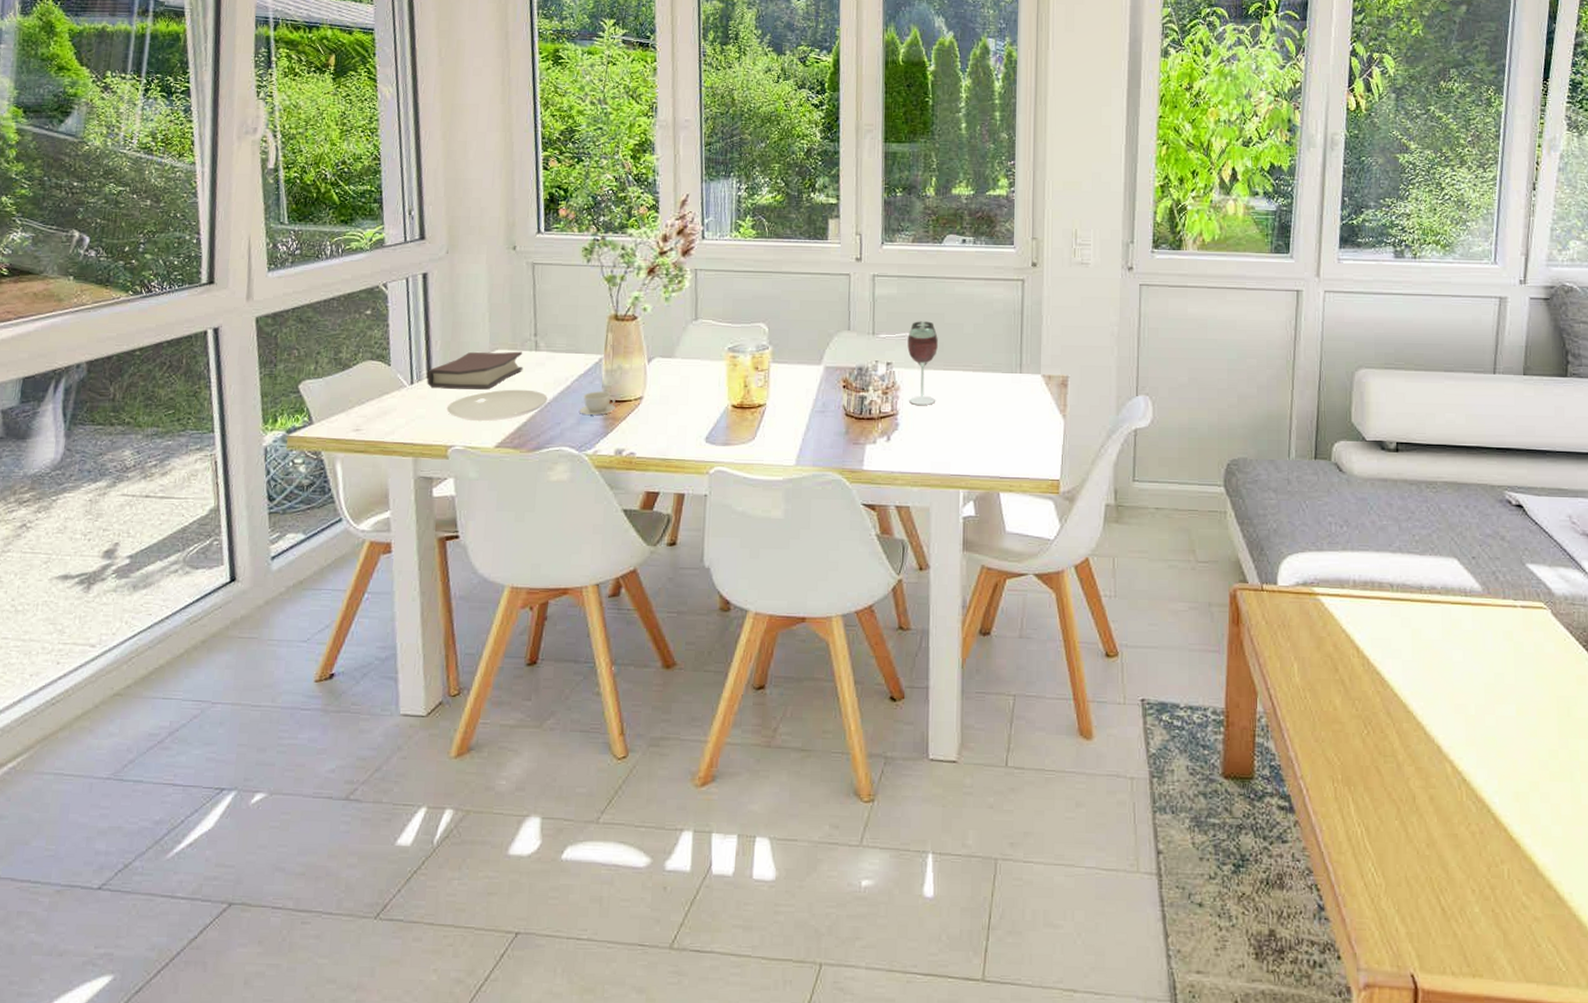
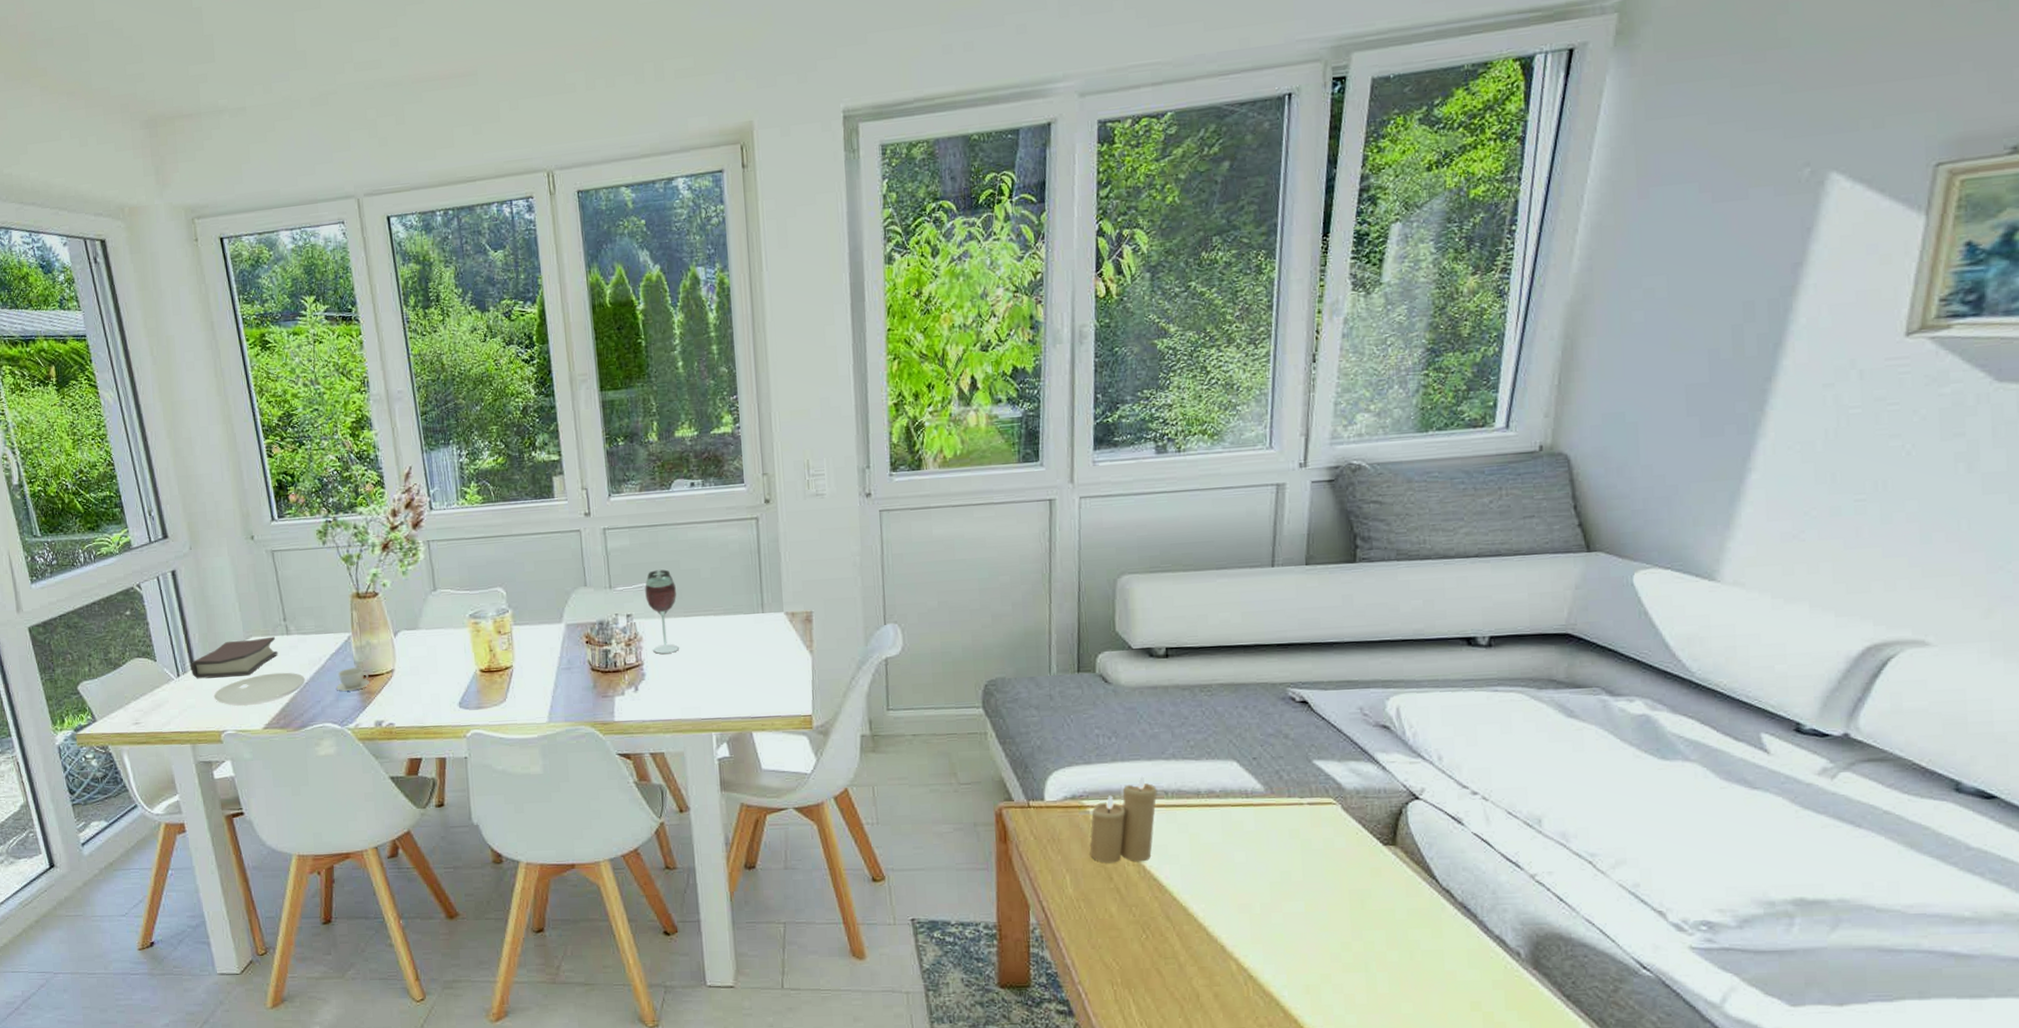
candle: none [1317,566,1384,655] -> present [1089,775,1158,864]

